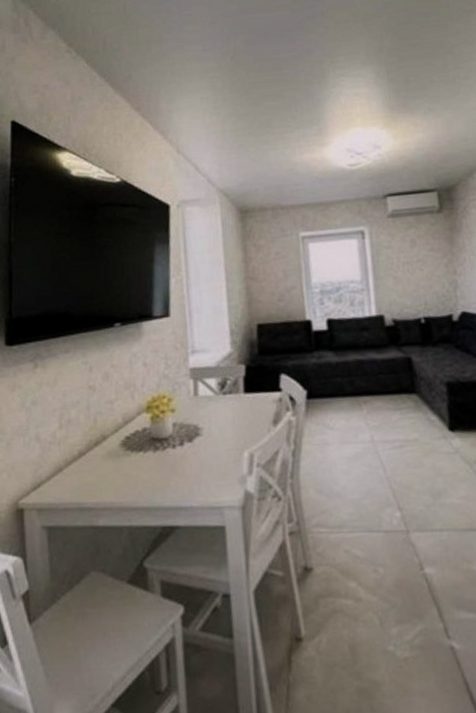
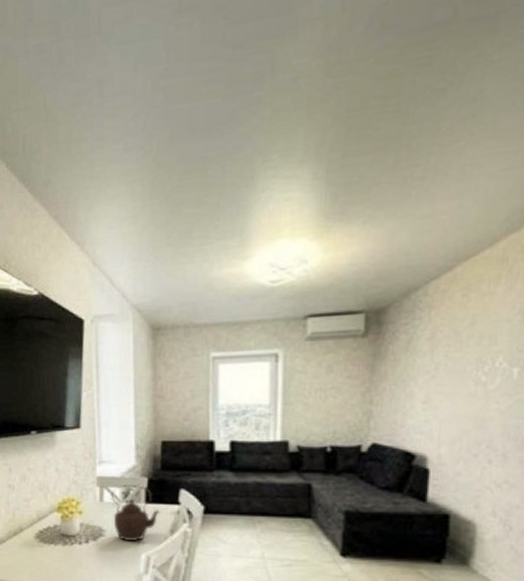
teapot: none [205,373,262,440] -> present [110,485,161,542]

